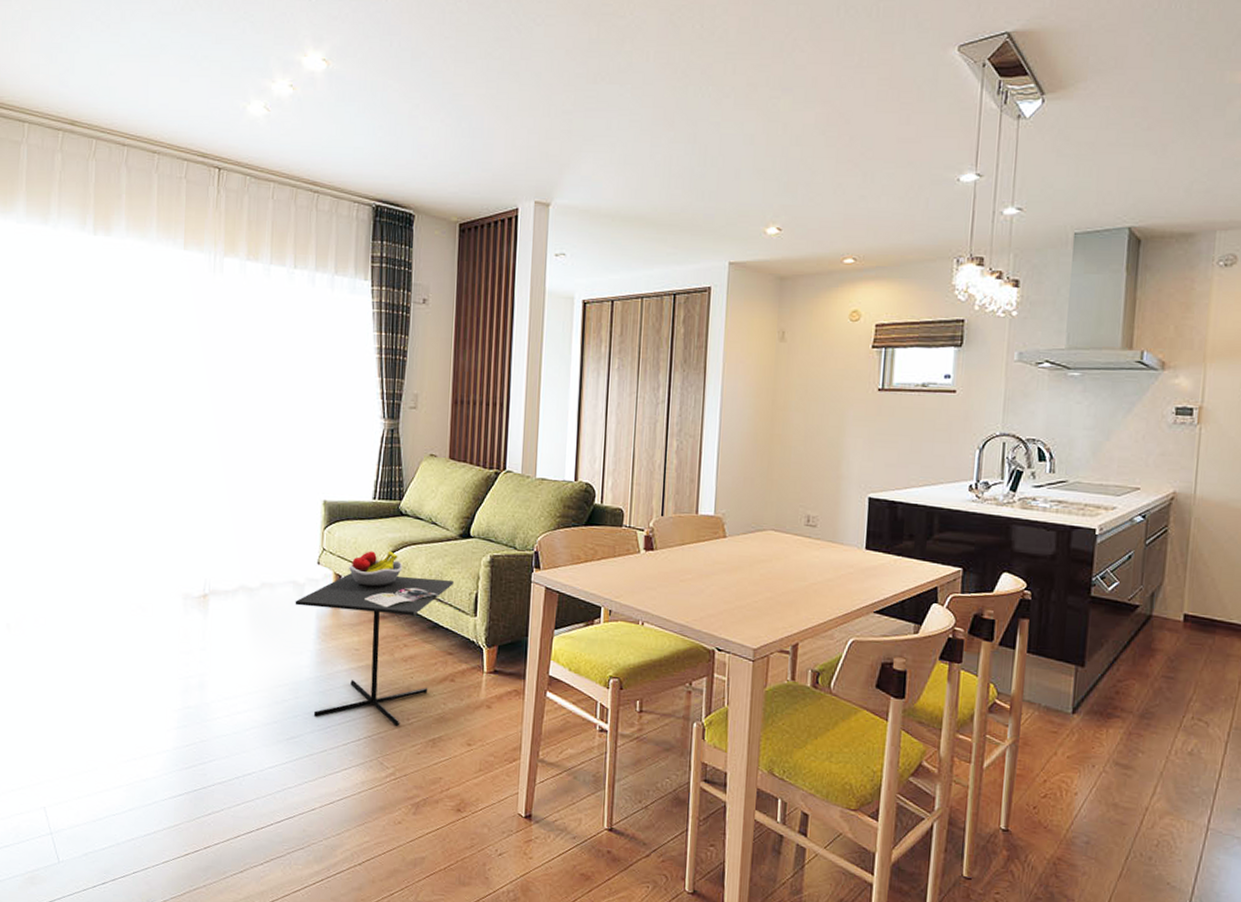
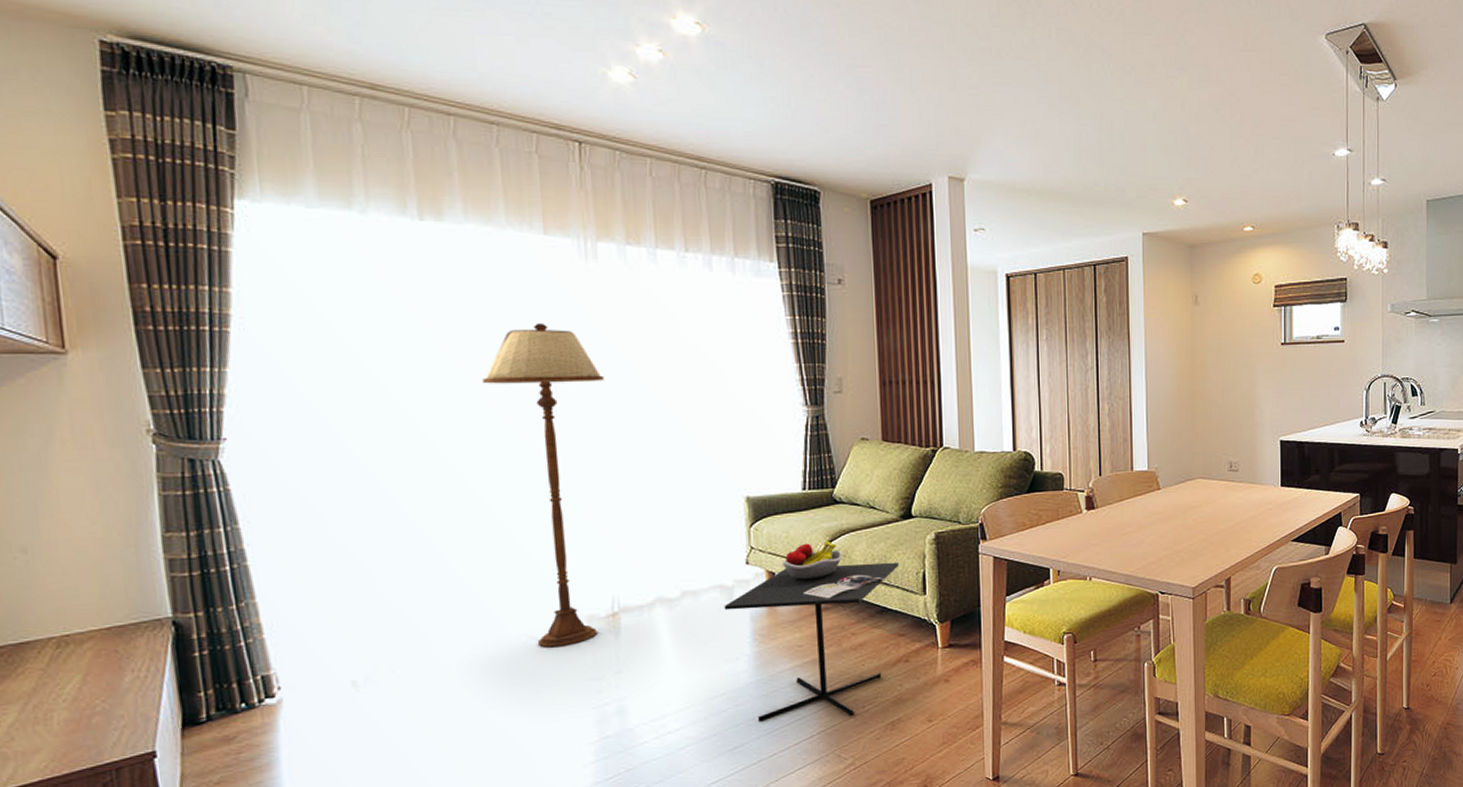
floor lamp: none [124,328,218,619] -> present [481,324,605,648]

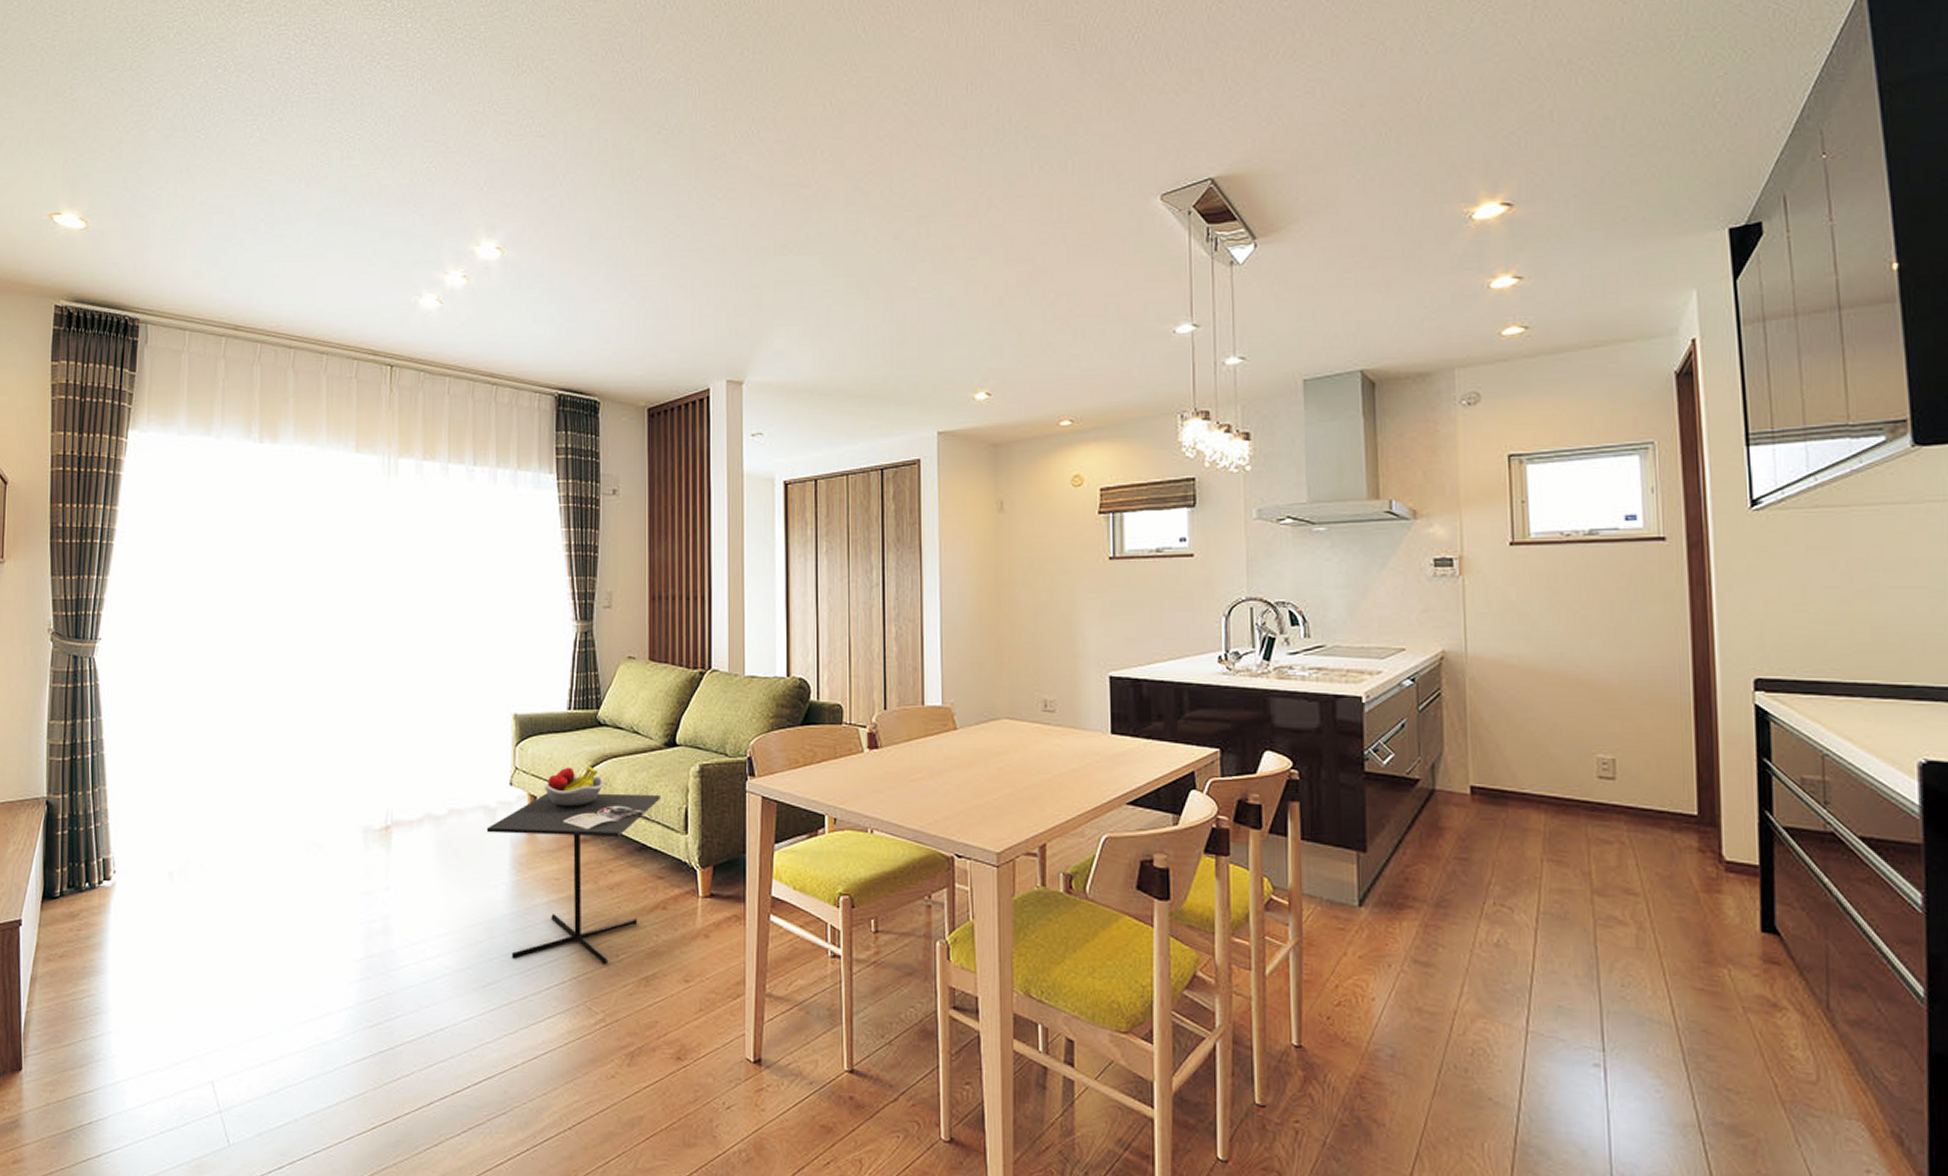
floor lamp: present [481,324,605,648] -> none [295,536,396,857]

